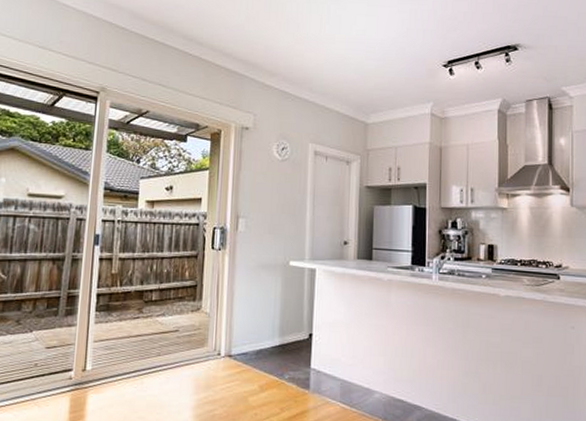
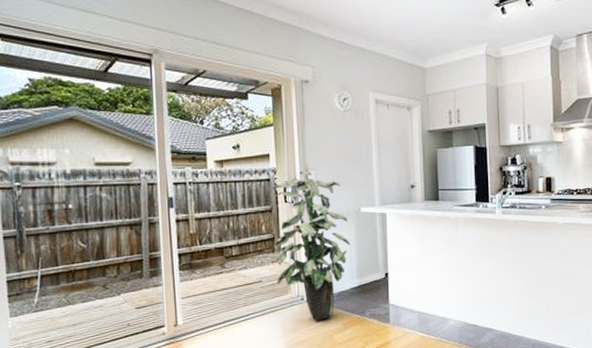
indoor plant: none [194,217,276,379] -> present [272,170,351,320]

